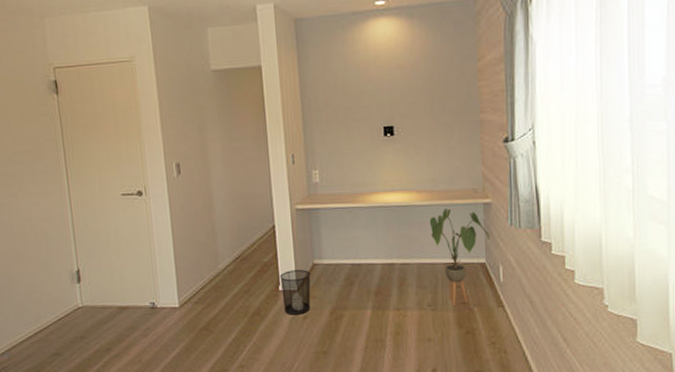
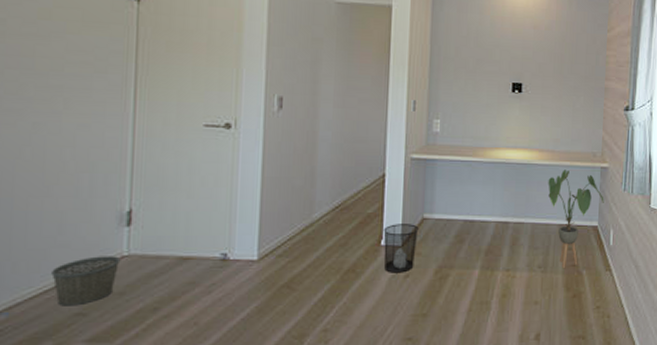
basket: none [32,307,78,348] -> present [51,256,121,306]

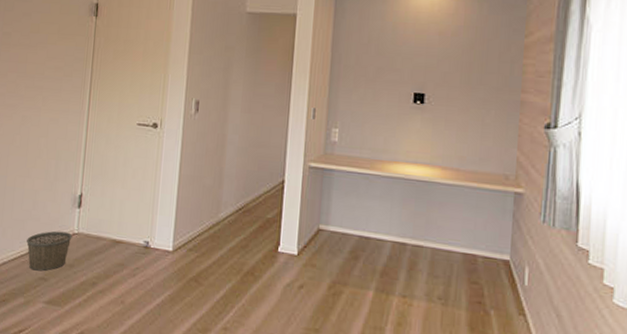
waste bin: present [383,224,419,273] -> none [280,231,314,283]
house plant: present [548,169,604,269] -> none [451,191,518,305]

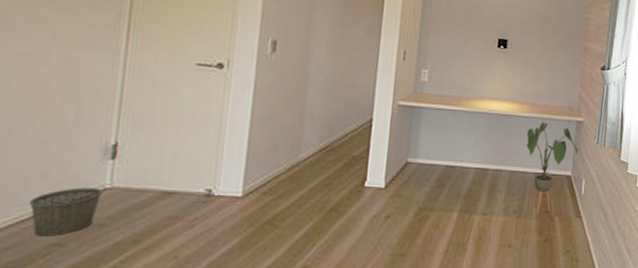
house plant: none [451,191,518,305] -> present [526,122,578,215]

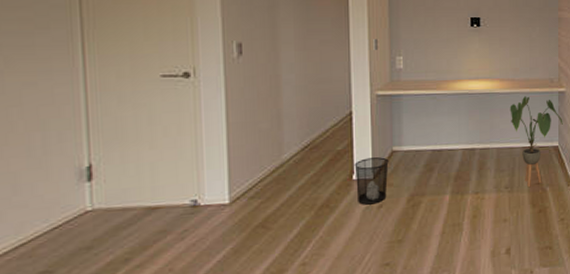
basket: present [30,187,103,236] -> none [10,211,85,266]
waste bin: none [366,166,402,214] -> present [354,157,389,205]

